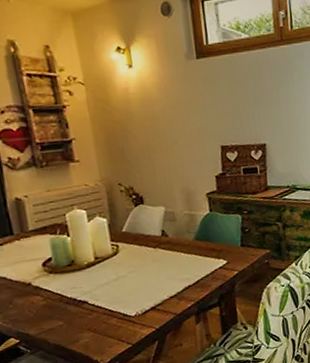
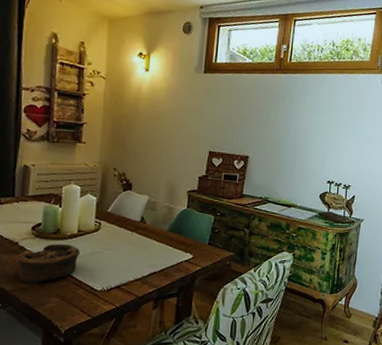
bowl: none [34,274,103,323] -> present [17,244,80,283]

